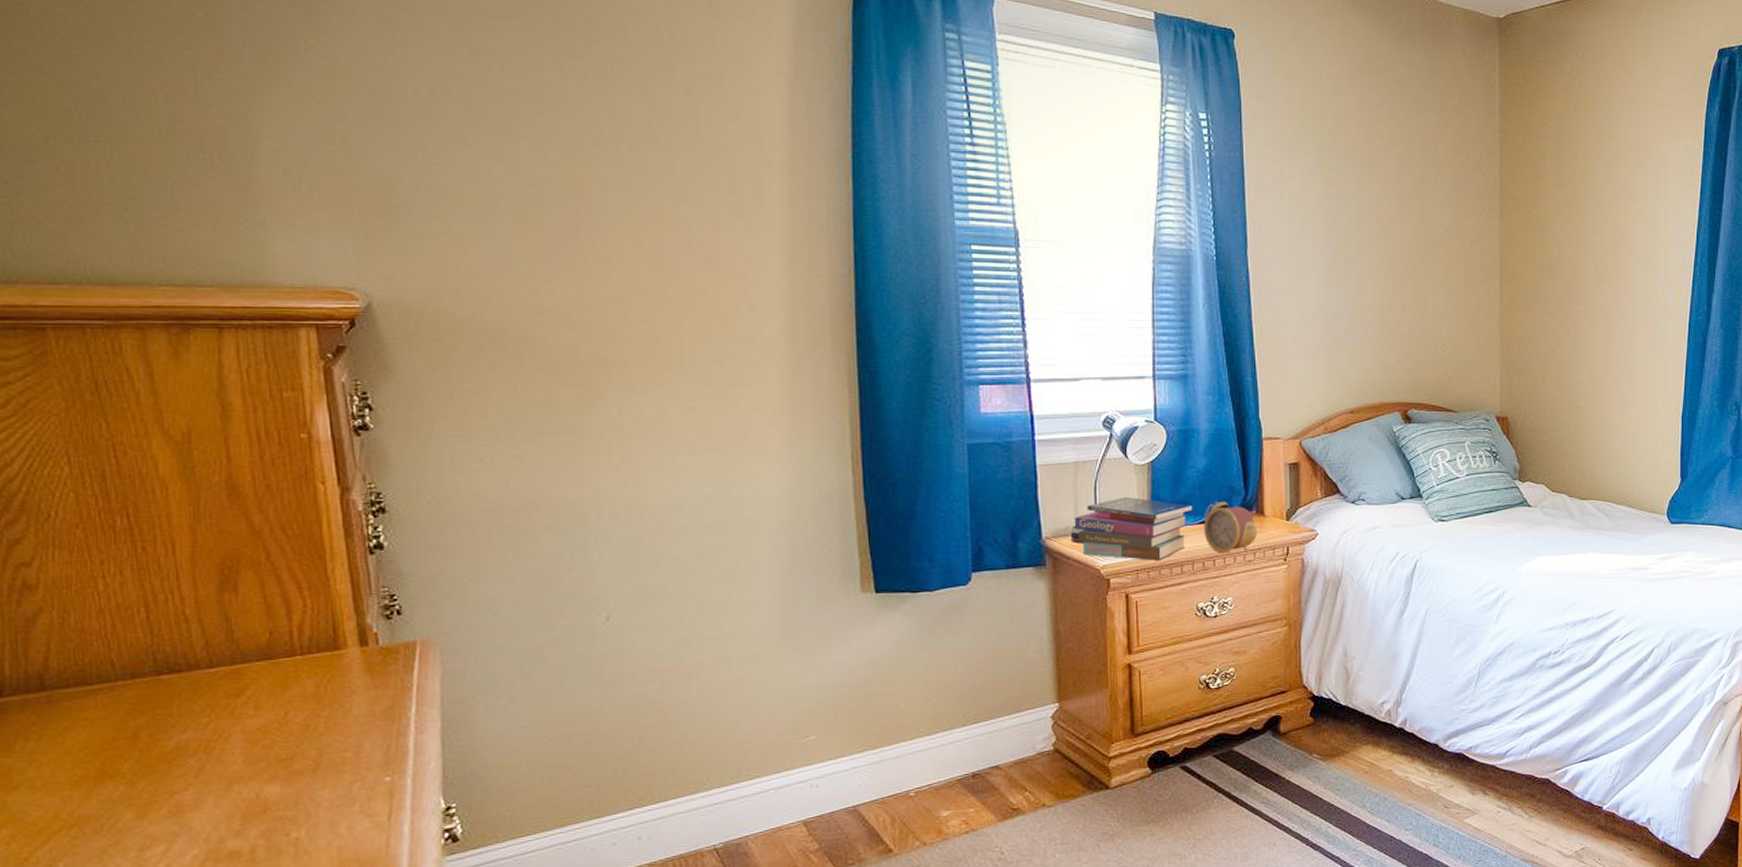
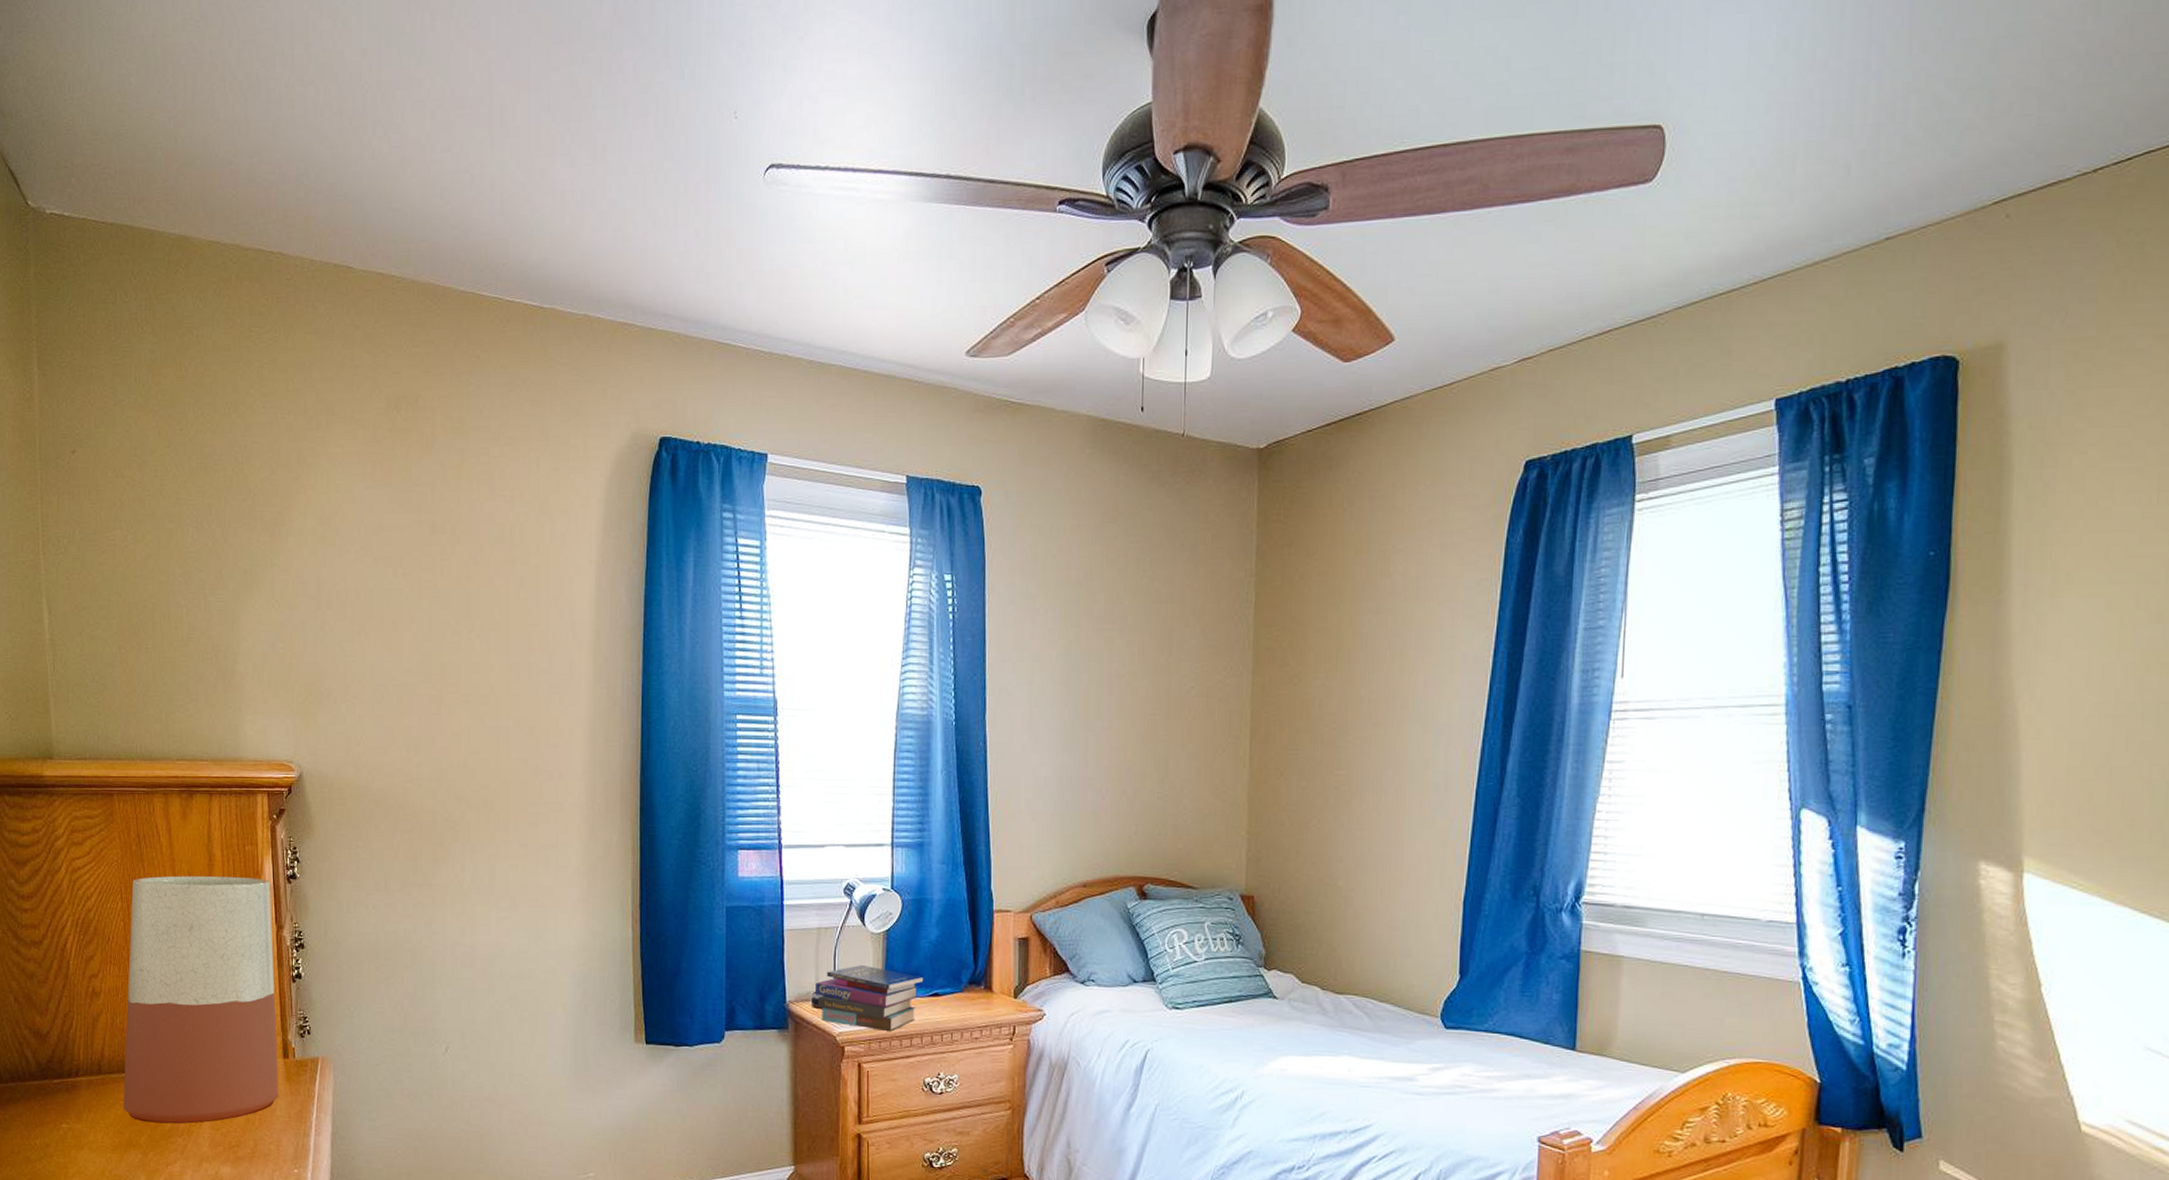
vase: none [86,431,354,744] -> present [123,875,278,1124]
alarm clock: present [1203,501,1257,553] -> none [933,974,985,1028]

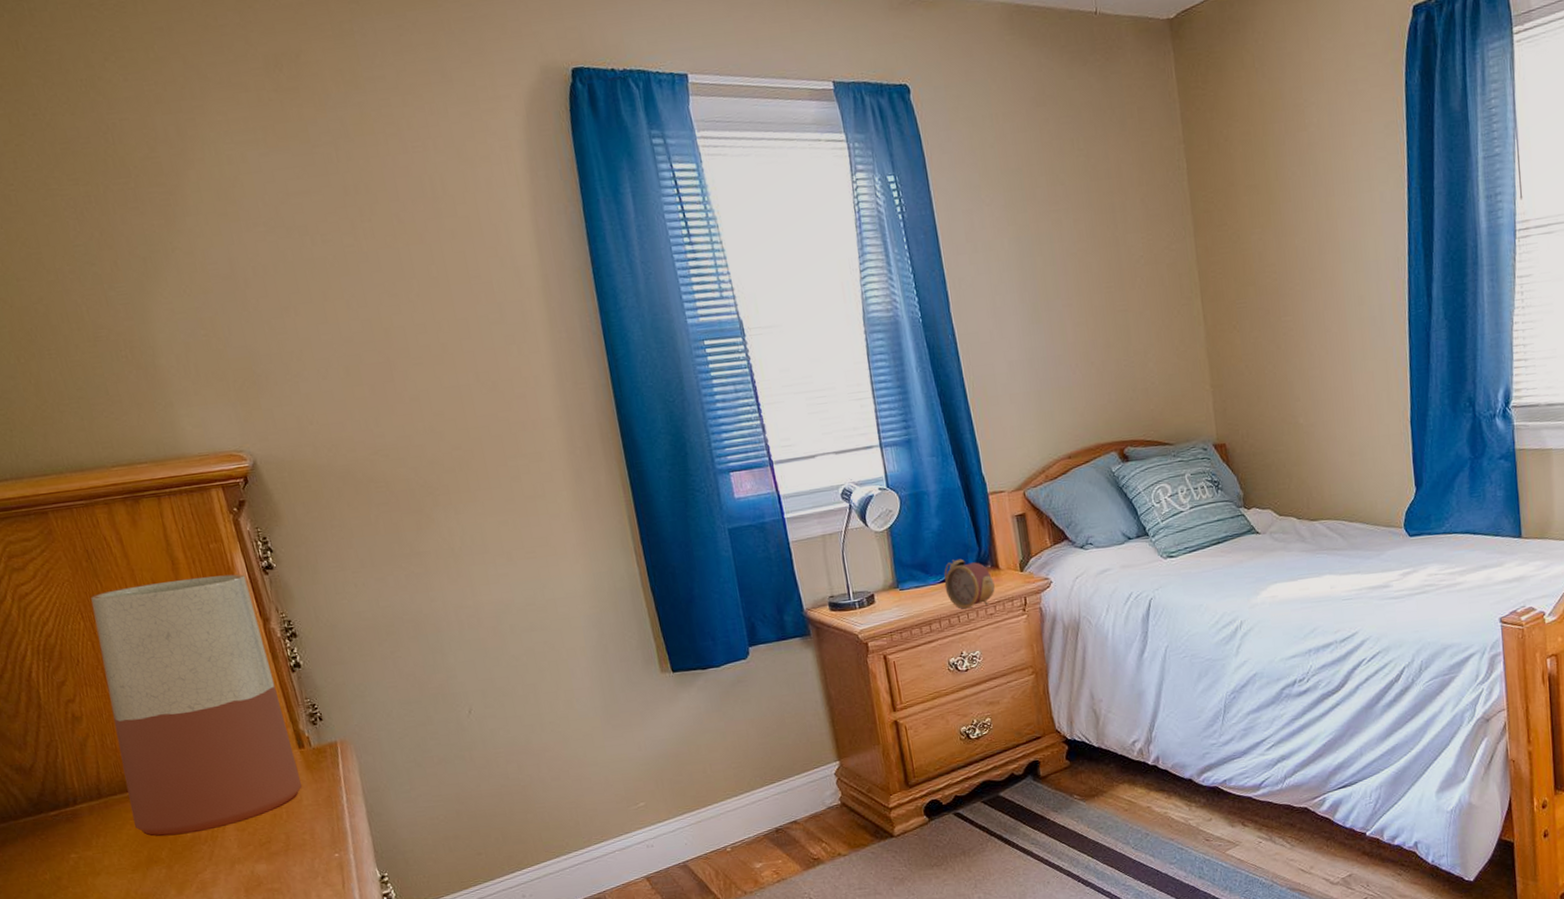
books: present [814,964,924,1031] -> none [829,563,933,623]
alarm clock: none [933,974,985,1028] -> present [944,559,995,609]

